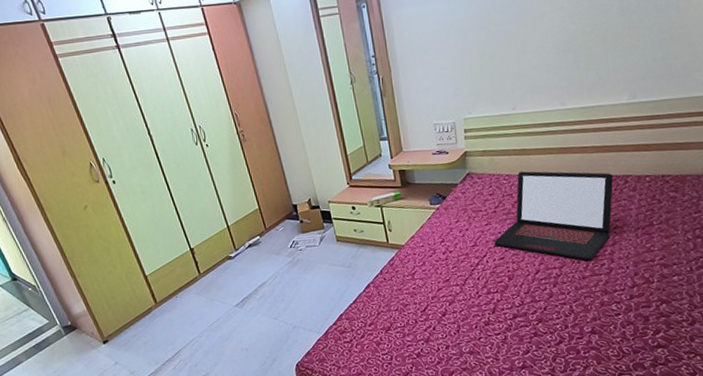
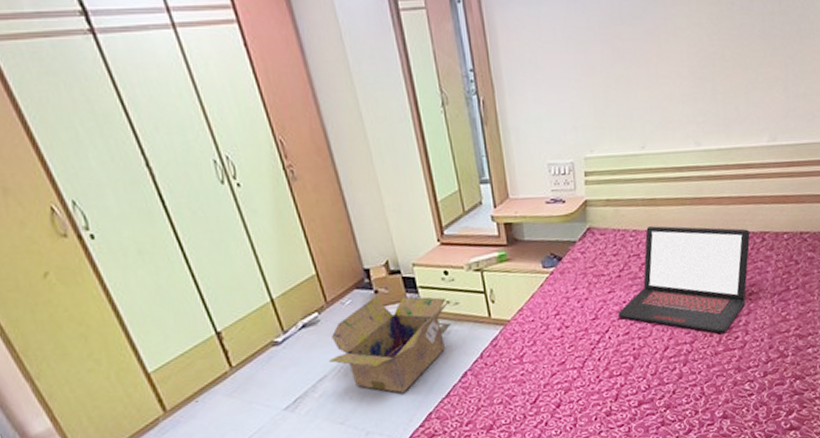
cardboard box: none [266,225,358,298] -> present [328,296,452,393]

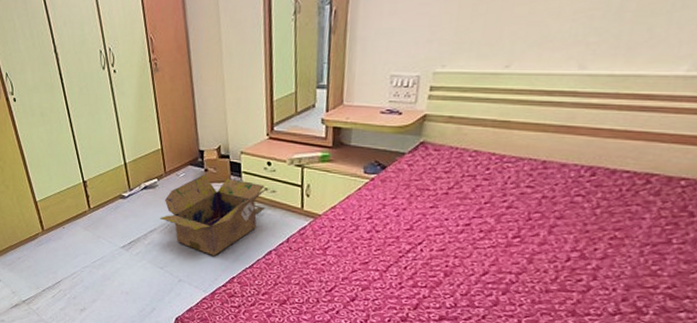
laptop: present [618,226,750,333] -> none [436,149,631,272]

